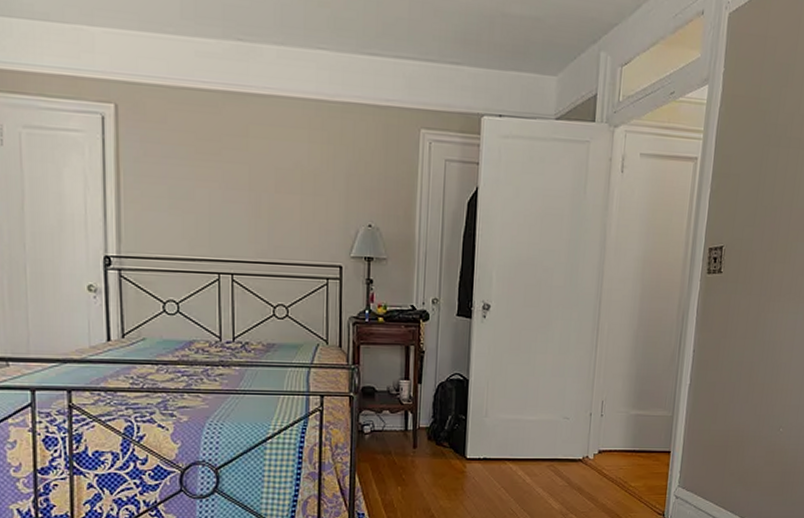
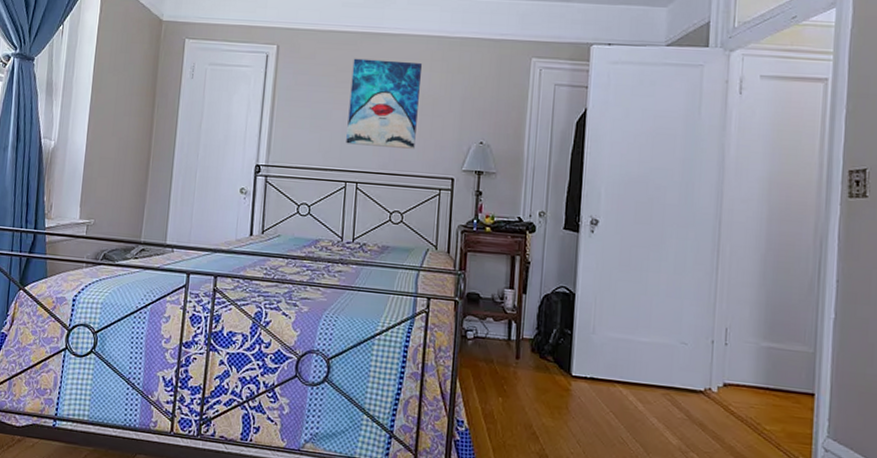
wall art: none [215,123,300,234] -> present [346,58,423,149]

